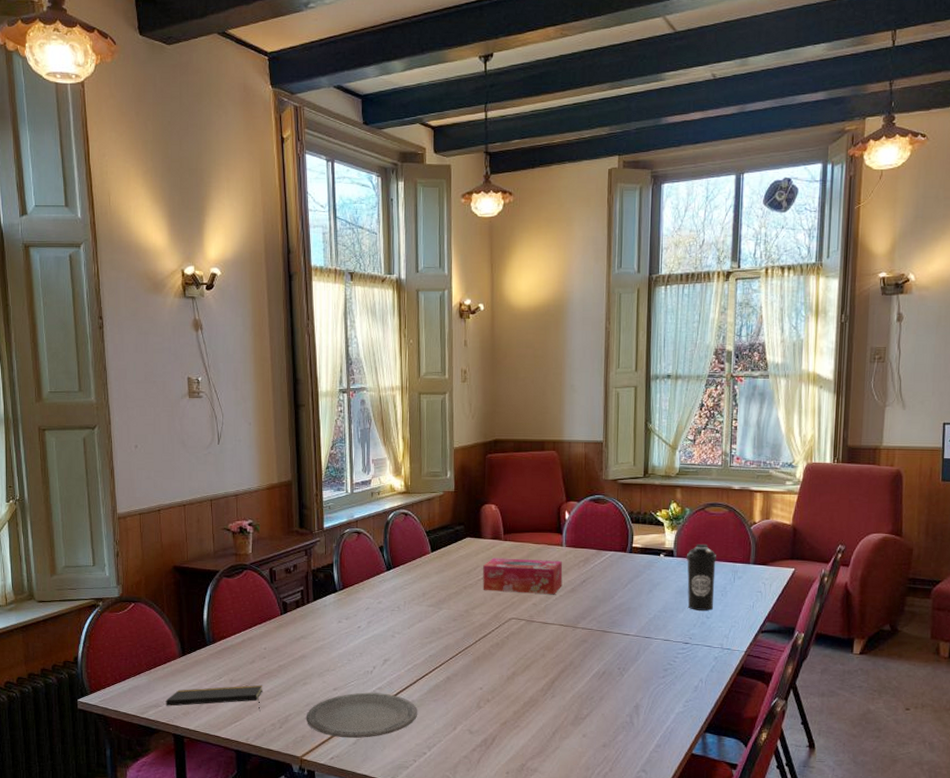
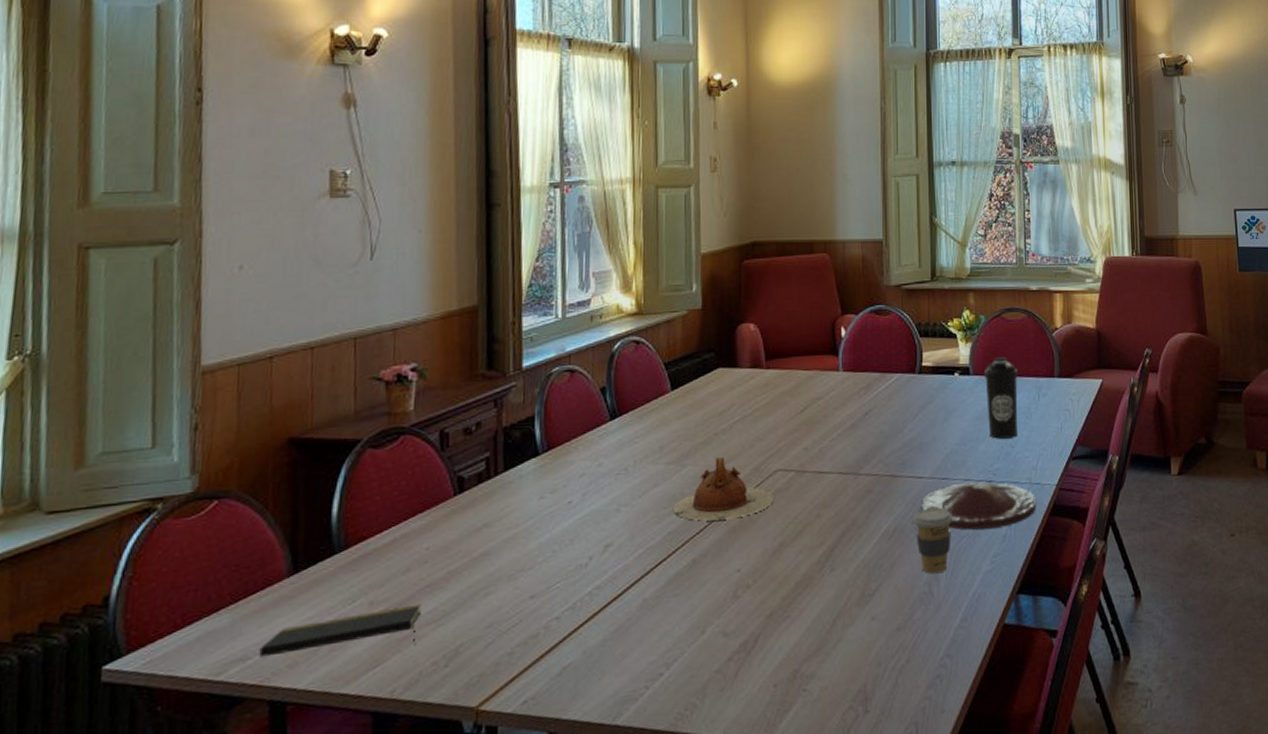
plate: present [306,692,417,739] -> none [486,593,651,669]
teapot: none [433,605,509,651] -> present [673,457,774,521]
tissue box: present [483,558,563,595] -> none [739,389,840,437]
coffee cup: none [619,659,653,709] -> present [913,507,952,574]
plate: none [626,642,726,680] -> present [921,481,1036,530]

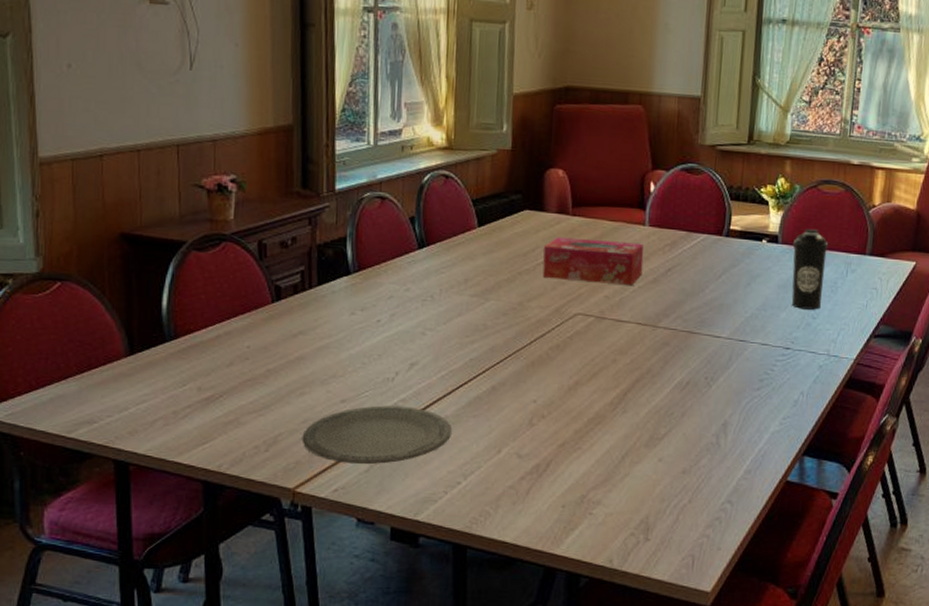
notepad: present [259,604,422,658] -> none [103,394,244,430]
plate: none [486,593,651,669] -> present [301,405,452,465]
teapot: present [673,457,774,521] -> none [476,296,573,354]
tissue box: none [739,389,840,437] -> present [542,237,644,286]
coffee cup: present [913,507,952,574] -> none [706,366,746,428]
plate: present [921,481,1036,530] -> none [716,347,832,393]

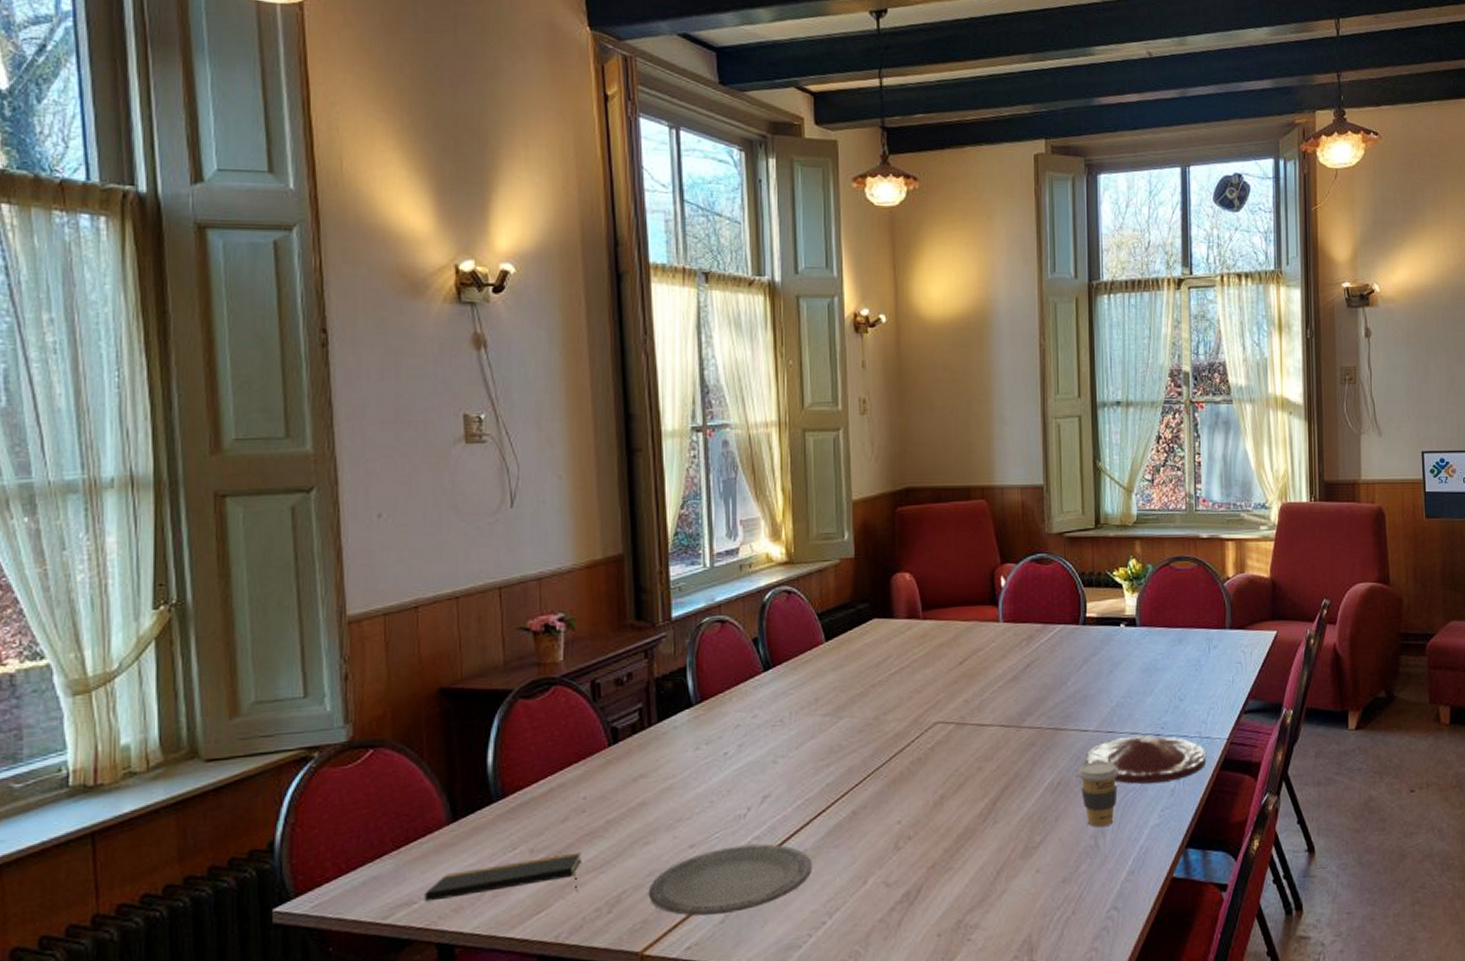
notepad: none [103,394,244,430] -> present [424,852,582,902]
tissue box: present [542,237,644,286] -> none [896,641,1001,689]
coffee cup: none [706,366,746,428] -> present [1078,761,1119,828]
plate: none [716,347,832,393] -> present [1086,735,1206,784]
water bottle: present [791,229,829,310] -> none [1151,608,1188,692]

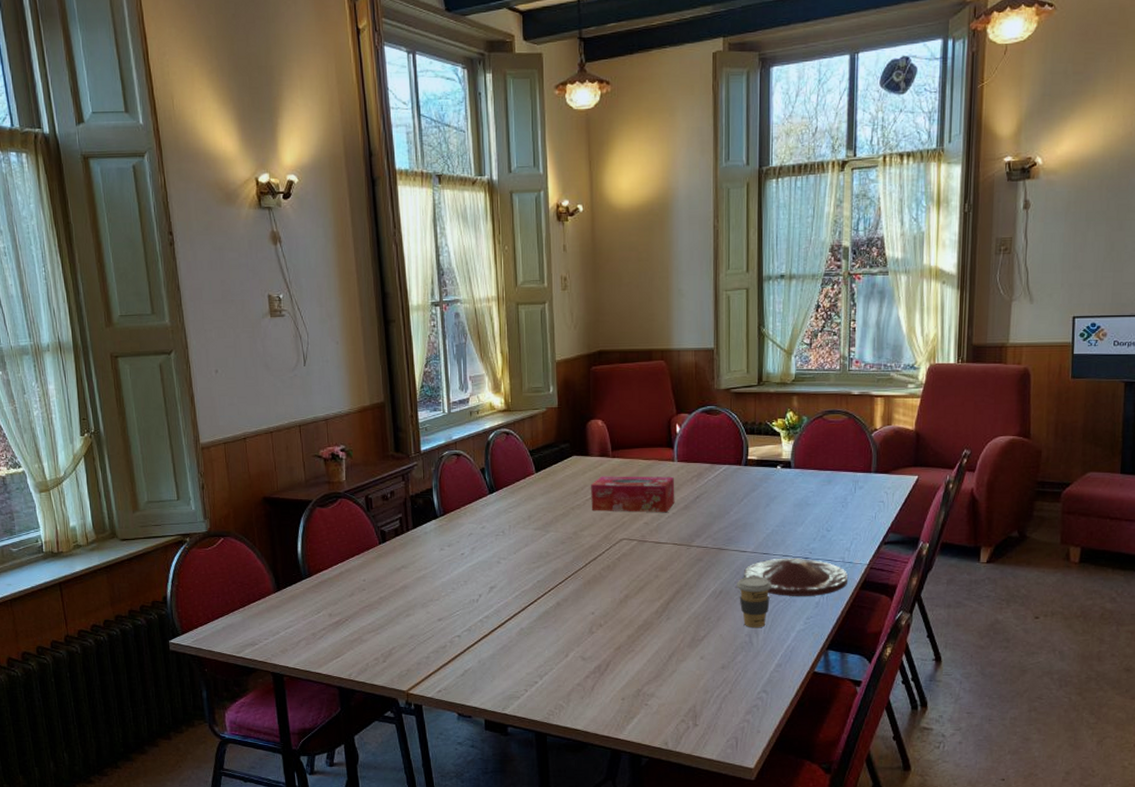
notepad: present [424,852,582,902] -> none [262,618,364,646]
plate: present [648,843,812,917] -> none [410,622,527,670]
tissue box: none [896,641,1001,689] -> present [591,476,675,513]

